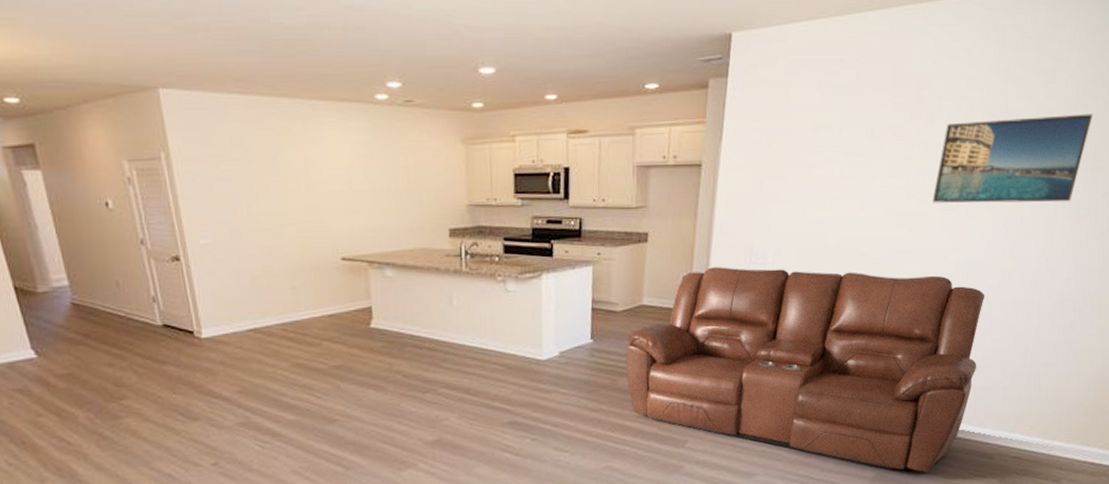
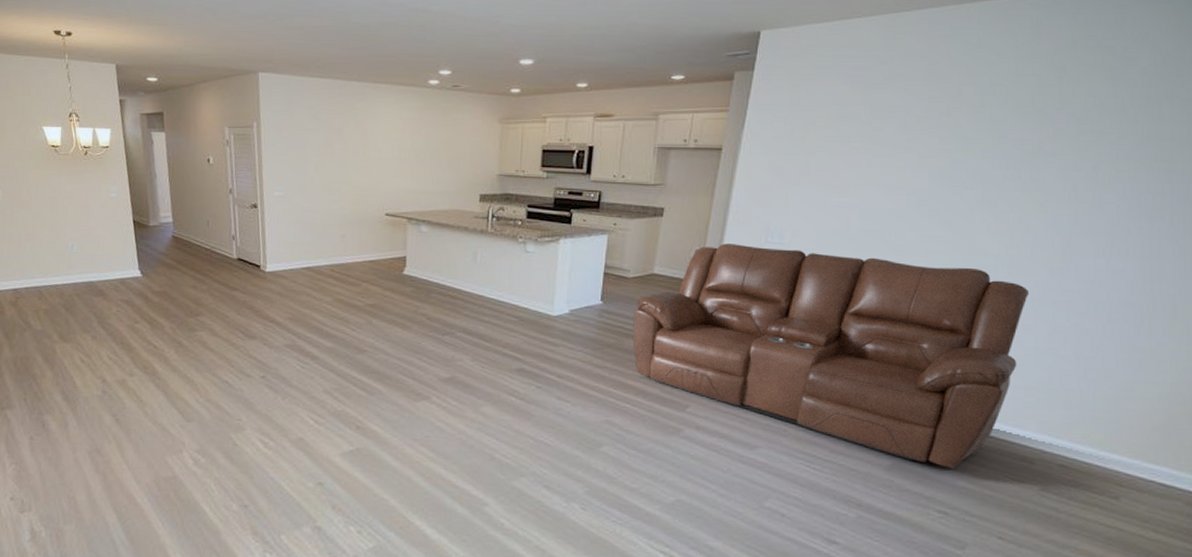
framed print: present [932,114,1093,204] -> none [970,113,1169,202]

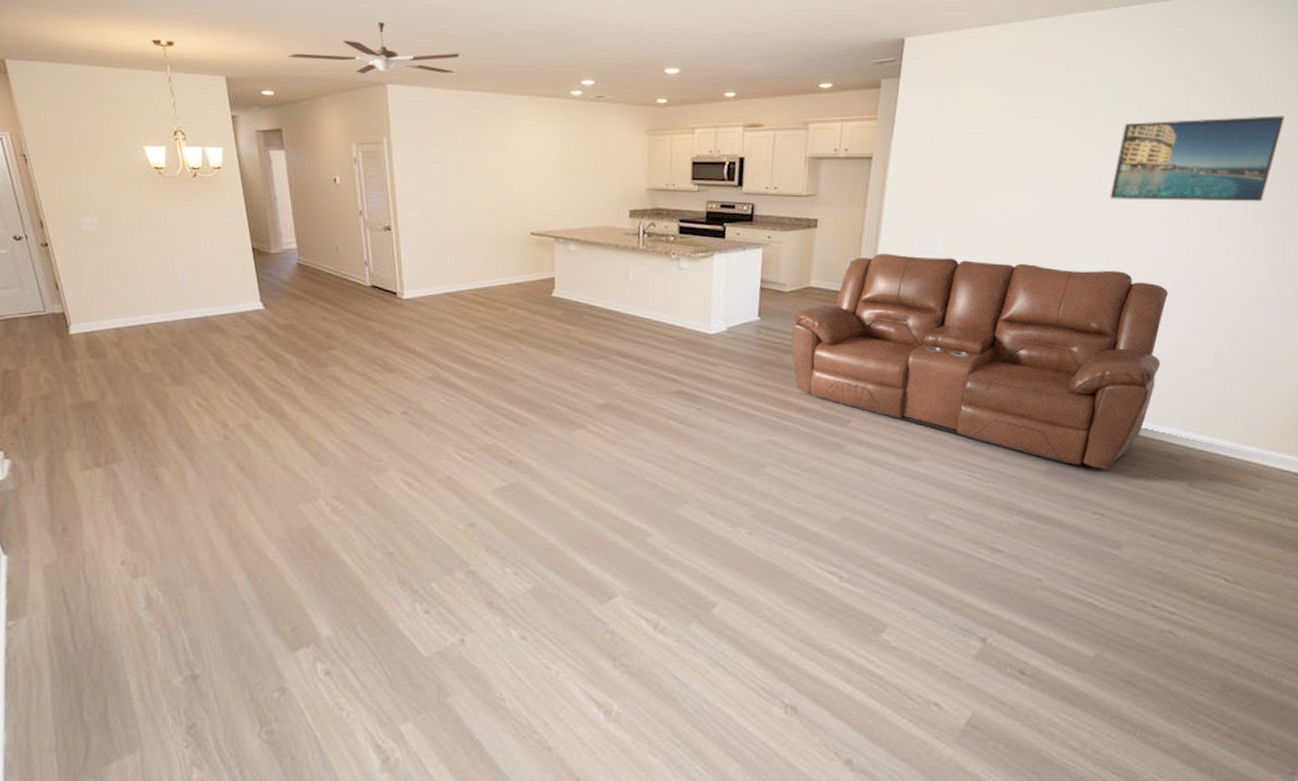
ceiling fan: none [170,14,327,63] -> present [286,21,461,74]
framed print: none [970,113,1169,202] -> present [1110,115,1285,202]

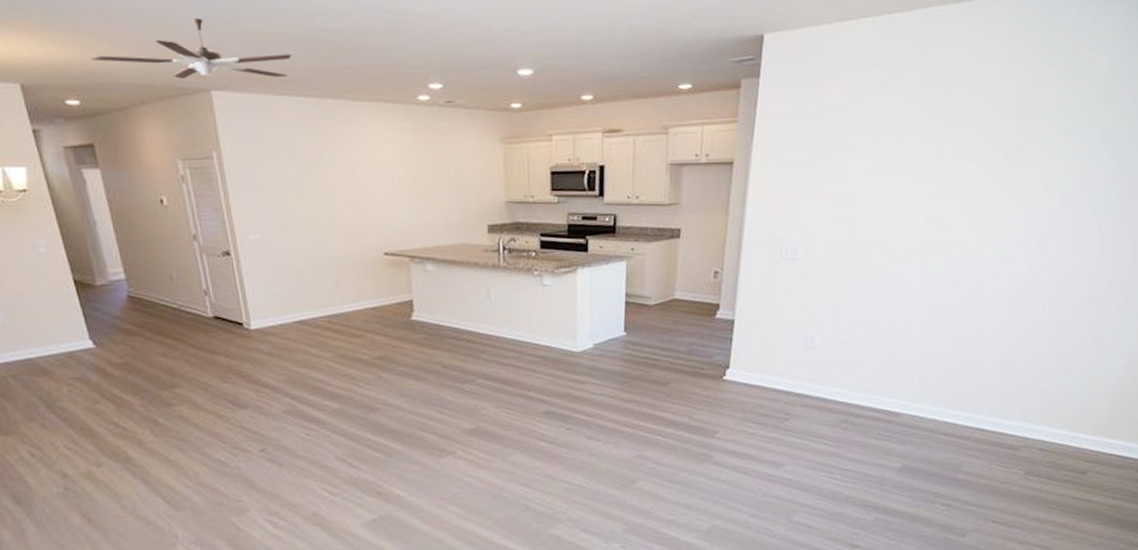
sofa: present [791,254,1169,469] -> none [658,262,1013,463]
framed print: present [1110,115,1285,202] -> none [961,112,1122,201]

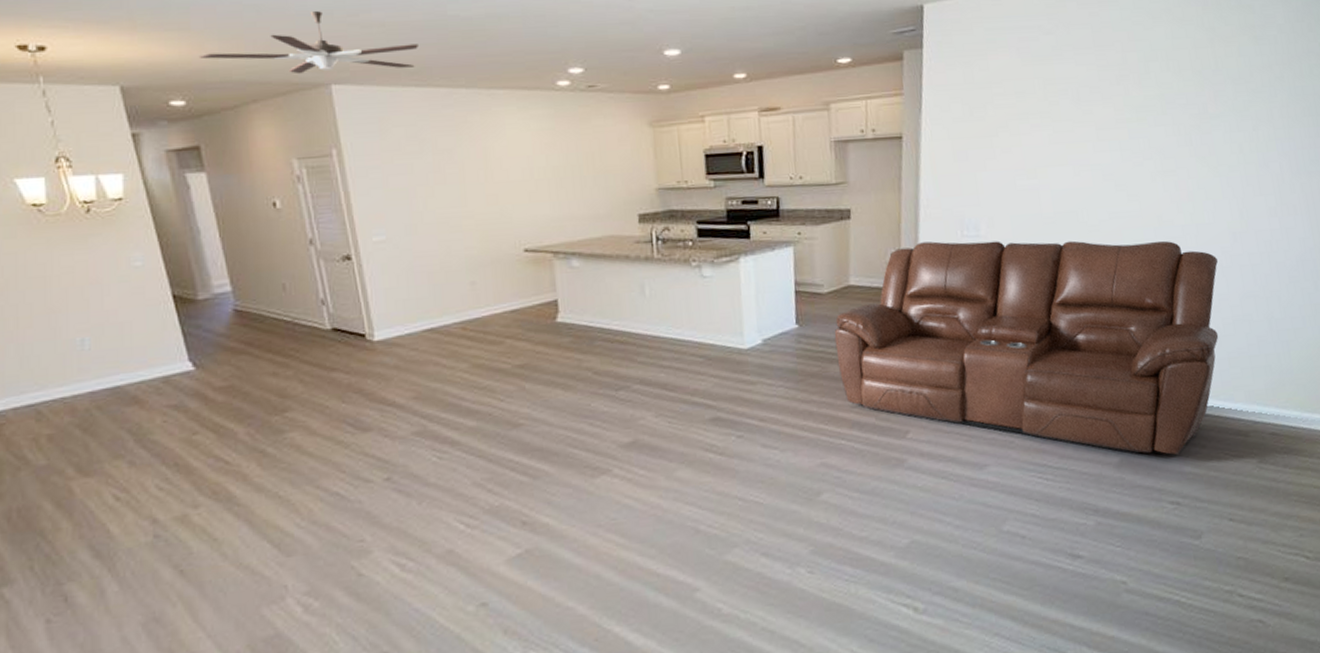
sofa: none [658,262,1013,463] -> present [834,240,1219,455]

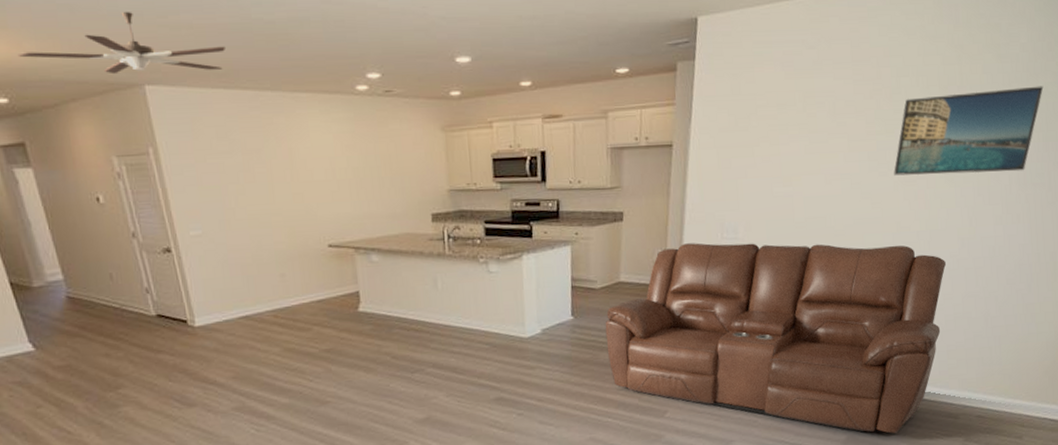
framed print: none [1149,68,1308,166] -> present [894,86,1044,176]

